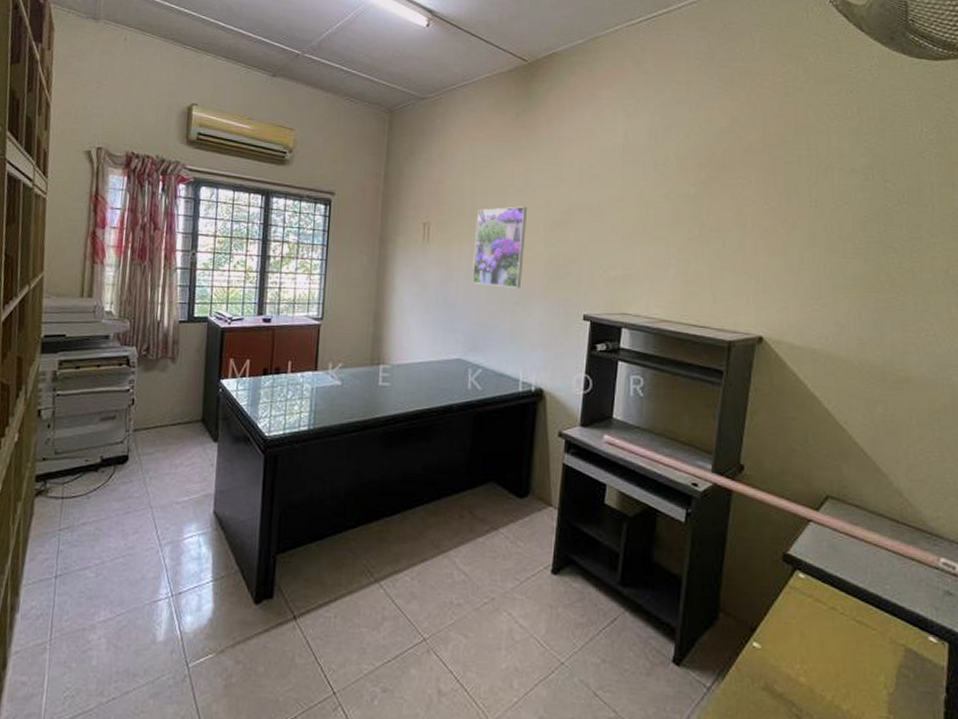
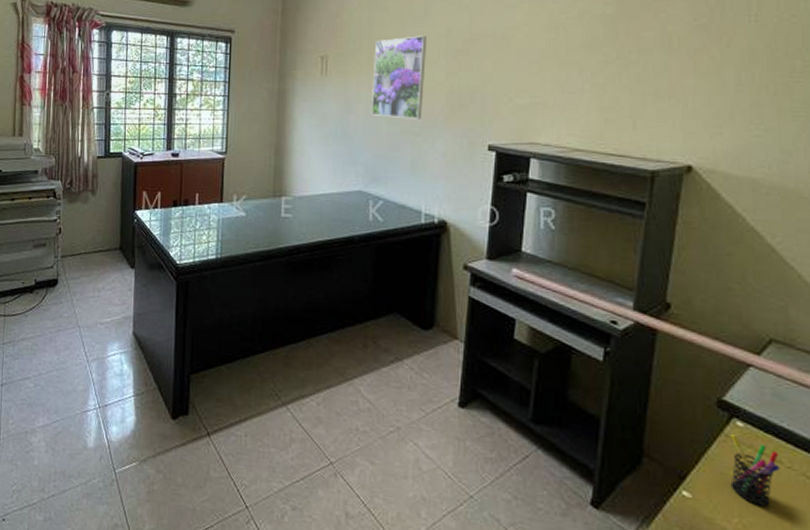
pen holder: none [793,586,835,651] -> present [730,434,780,507]

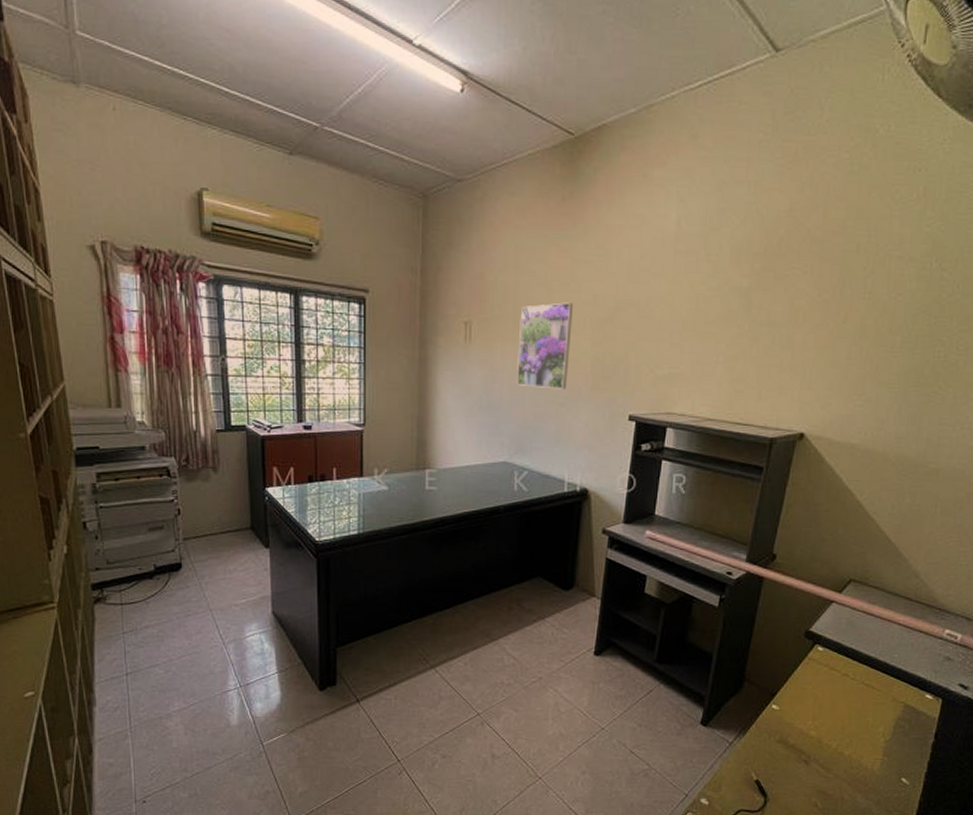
pen holder: present [730,434,780,507] -> none [808,658,846,710]

